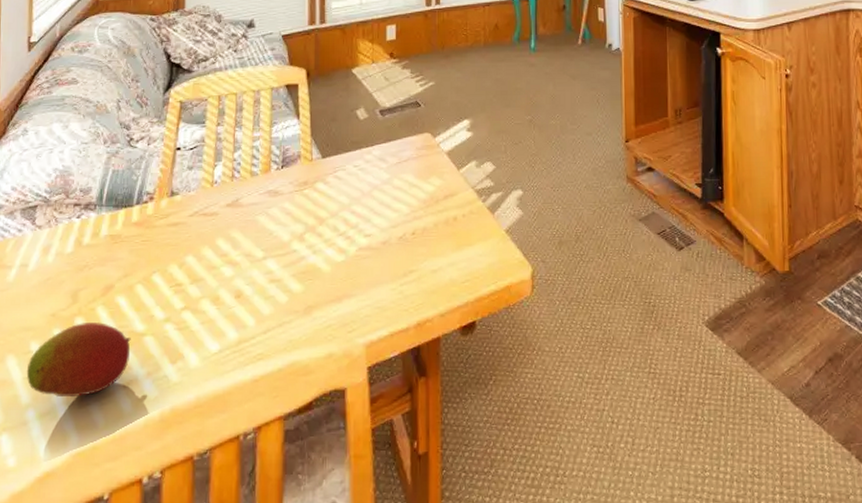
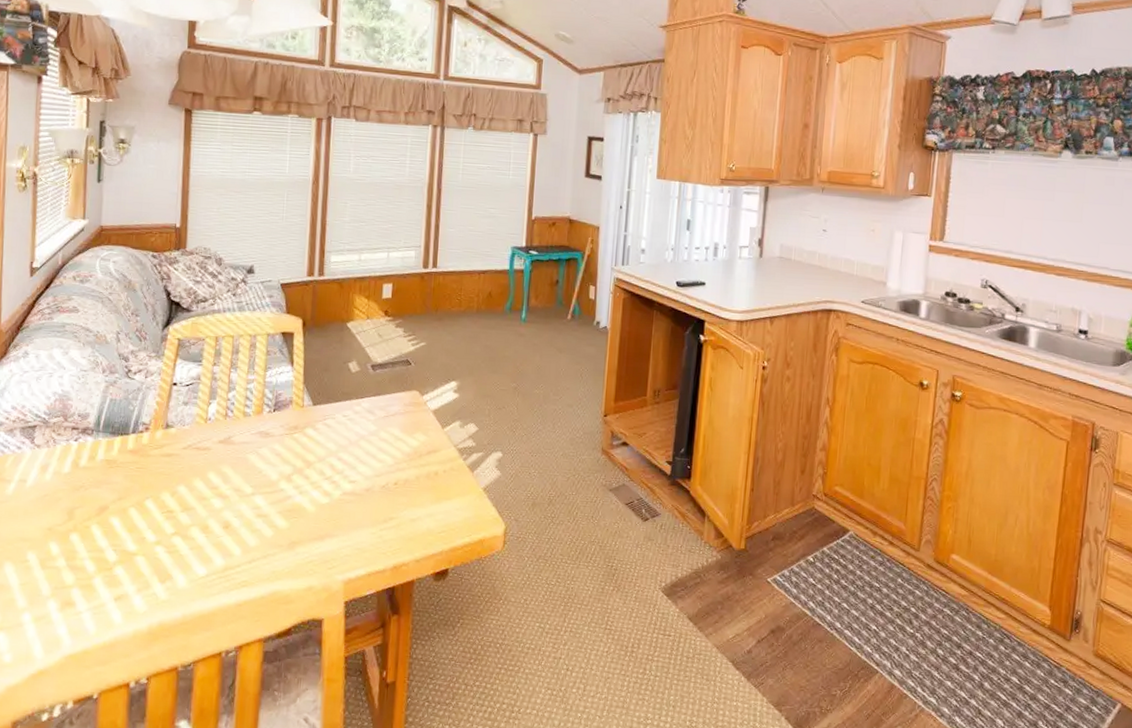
fruit: present [26,322,131,397] -> none [23,538,123,605]

